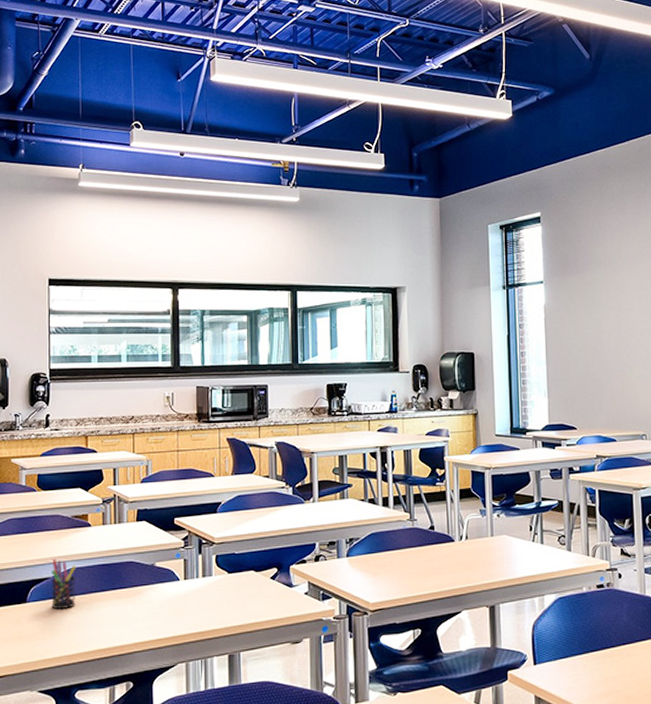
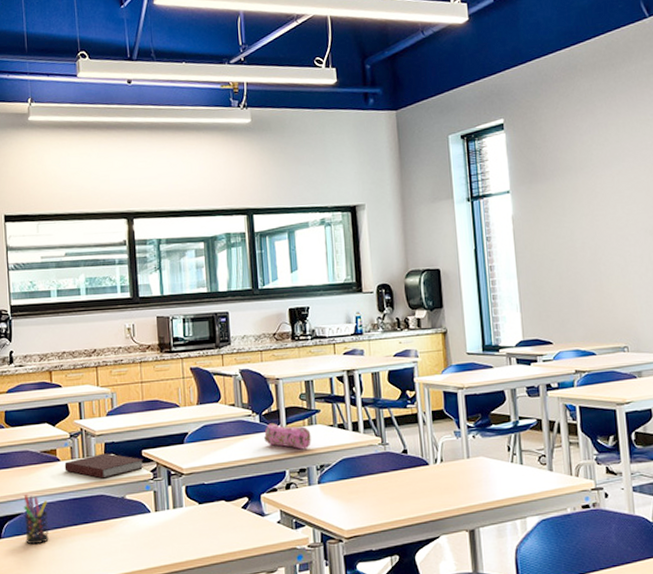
notebook: none [95,520,176,545] -> present [64,453,144,479]
pencil case: none [295,496,342,523] -> present [263,423,311,450]

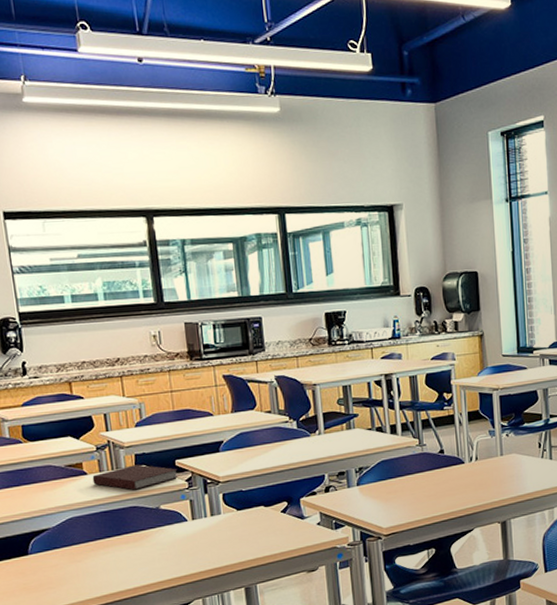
pen holder: present [23,494,49,545] -> none [50,509,81,559]
pencil case: present [263,423,311,450] -> none [301,428,350,454]

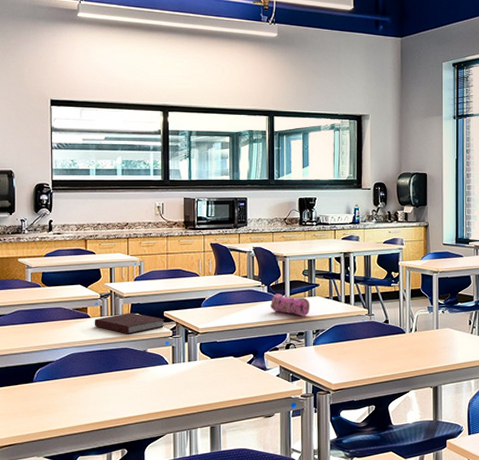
pencil case: none [301,428,350,454] -> present [270,293,310,317]

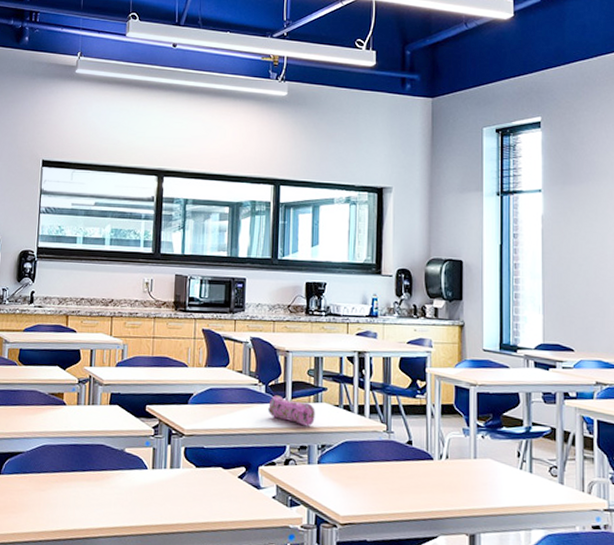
notebook: present [94,313,165,334] -> none [69,403,147,429]

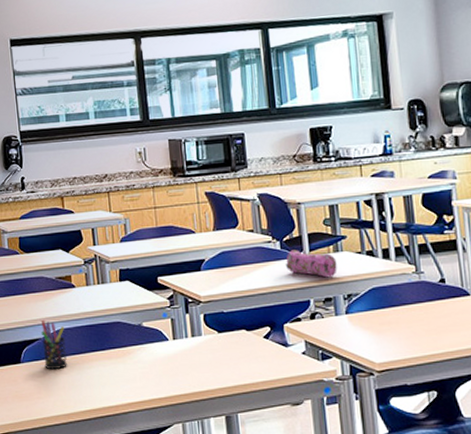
pen holder: none [24,433,50,485] -> present [40,319,67,370]

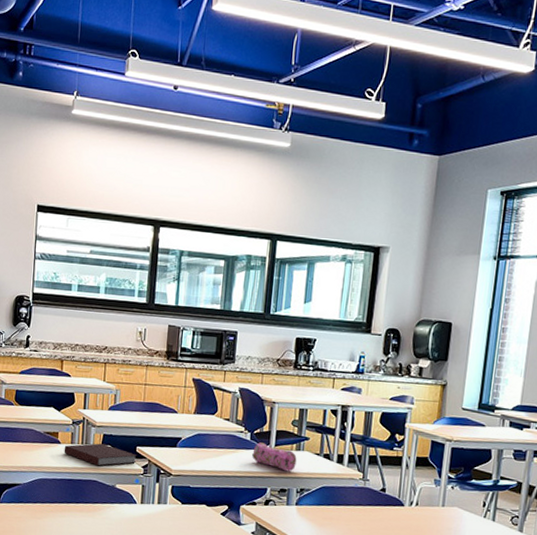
pen holder: present [40,319,67,370] -> none [21,467,45,514]
notebook: none [80,280,161,305] -> present [64,443,137,466]

